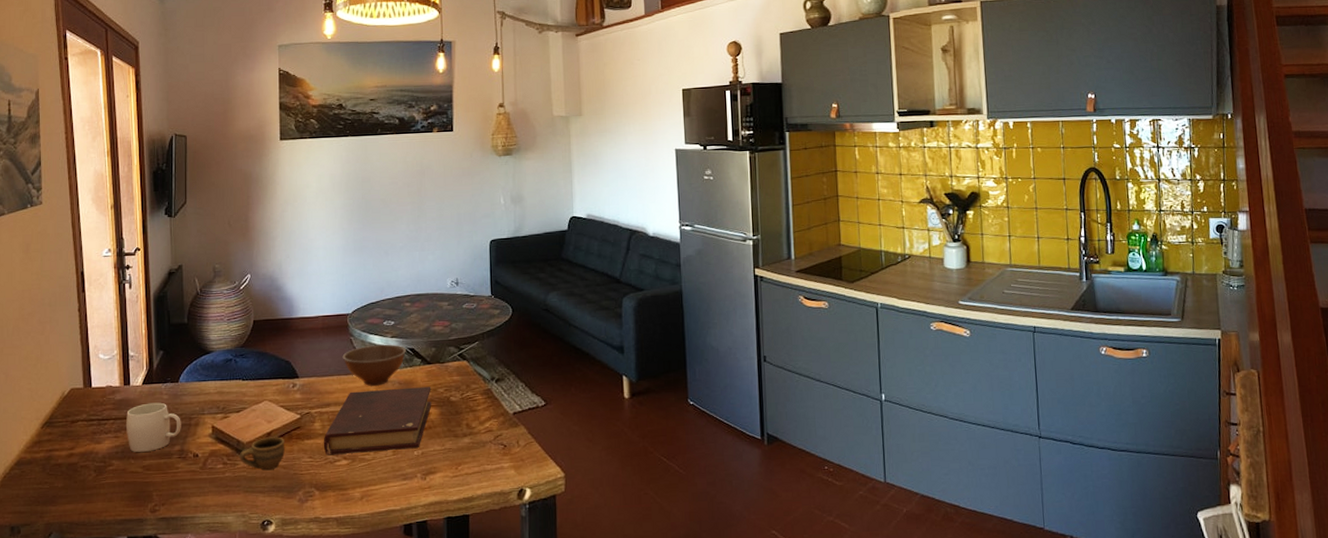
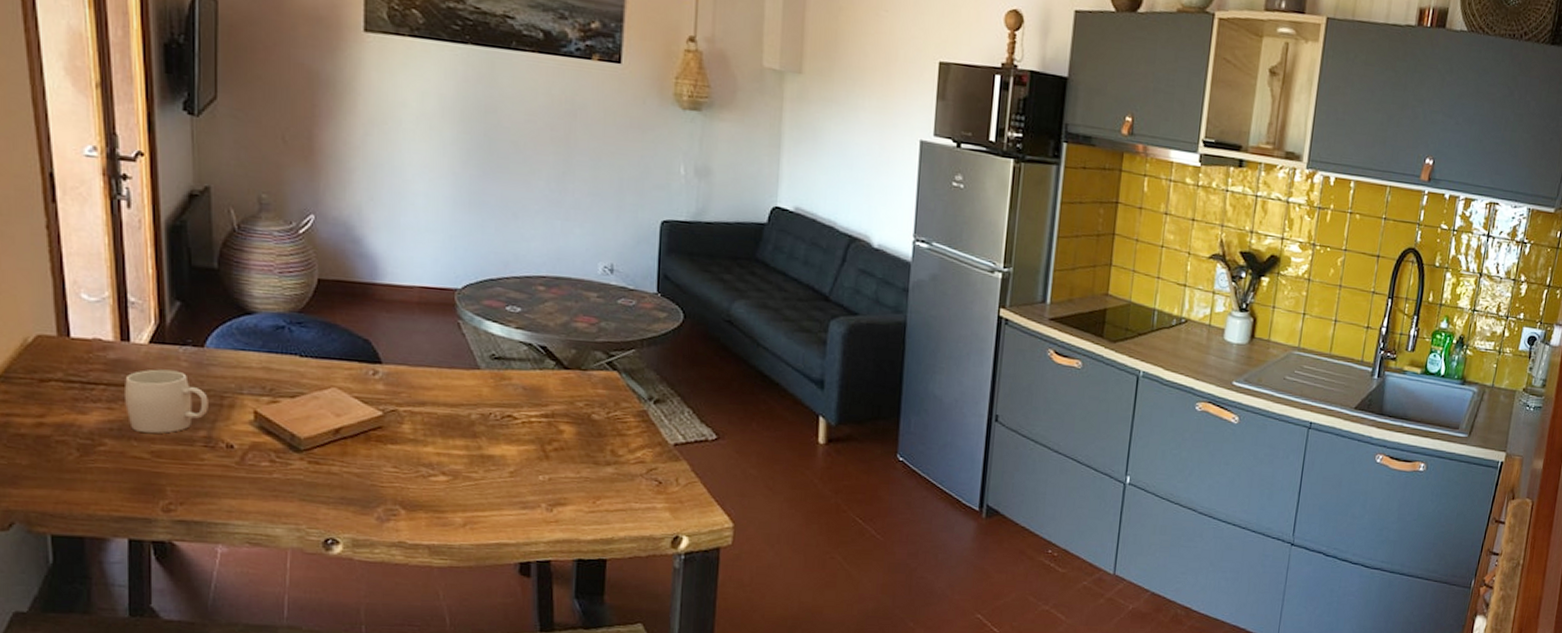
cup: present [239,437,285,471] -> none [293,434,359,477]
book: present [323,386,432,456] -> none [414,390,567,472]
bowl: present [342,344,406,386] -> none [445,334,535,388]

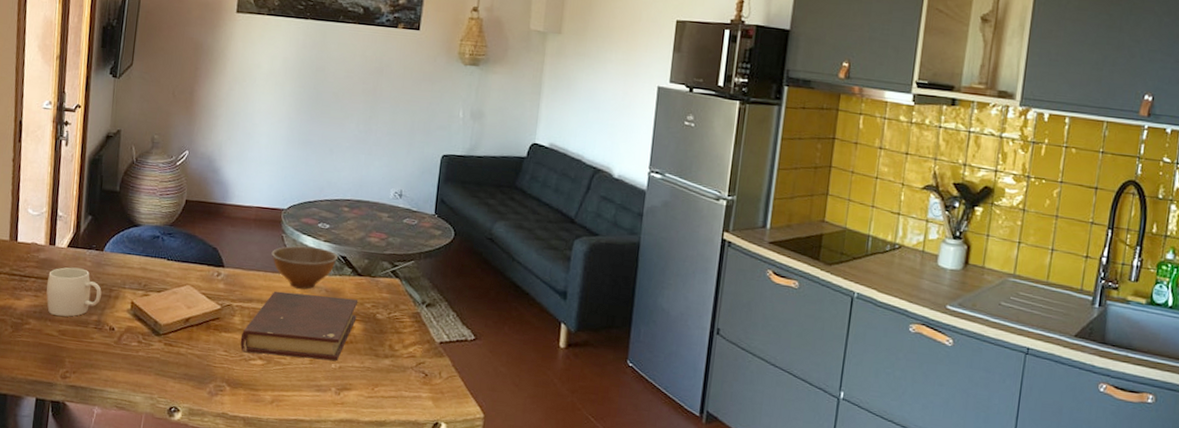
book: none [414,390,567,472] -> present [240,291,359,361]
bowl: none [445,334,535,388] -> present [271,246,338,290]

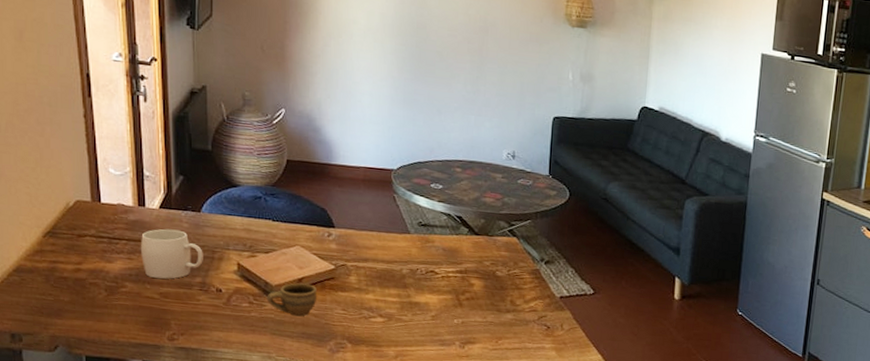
cup: none [154,322,202,357] -> present [266,283,317,316]
book: present [240,291,359,361] -> none [358,250,477,316]
bowl: present [271,246,338,290] -> none [384,206,453,249]

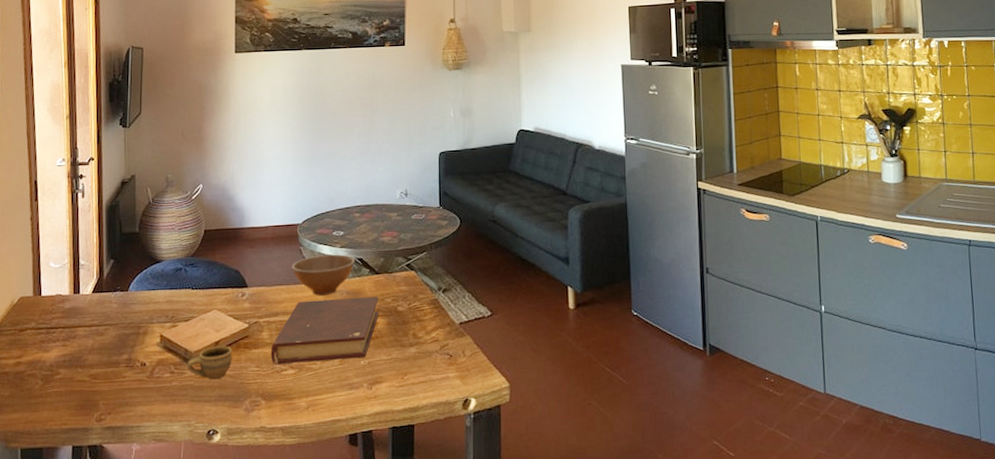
mug: present [140,228,203,279] -> none [74,311,130,361]
book: none [358,250,477,316] -> present [270,296,379,365]
bowl: none [384,206,453,249] -> present [291,254,355,296]

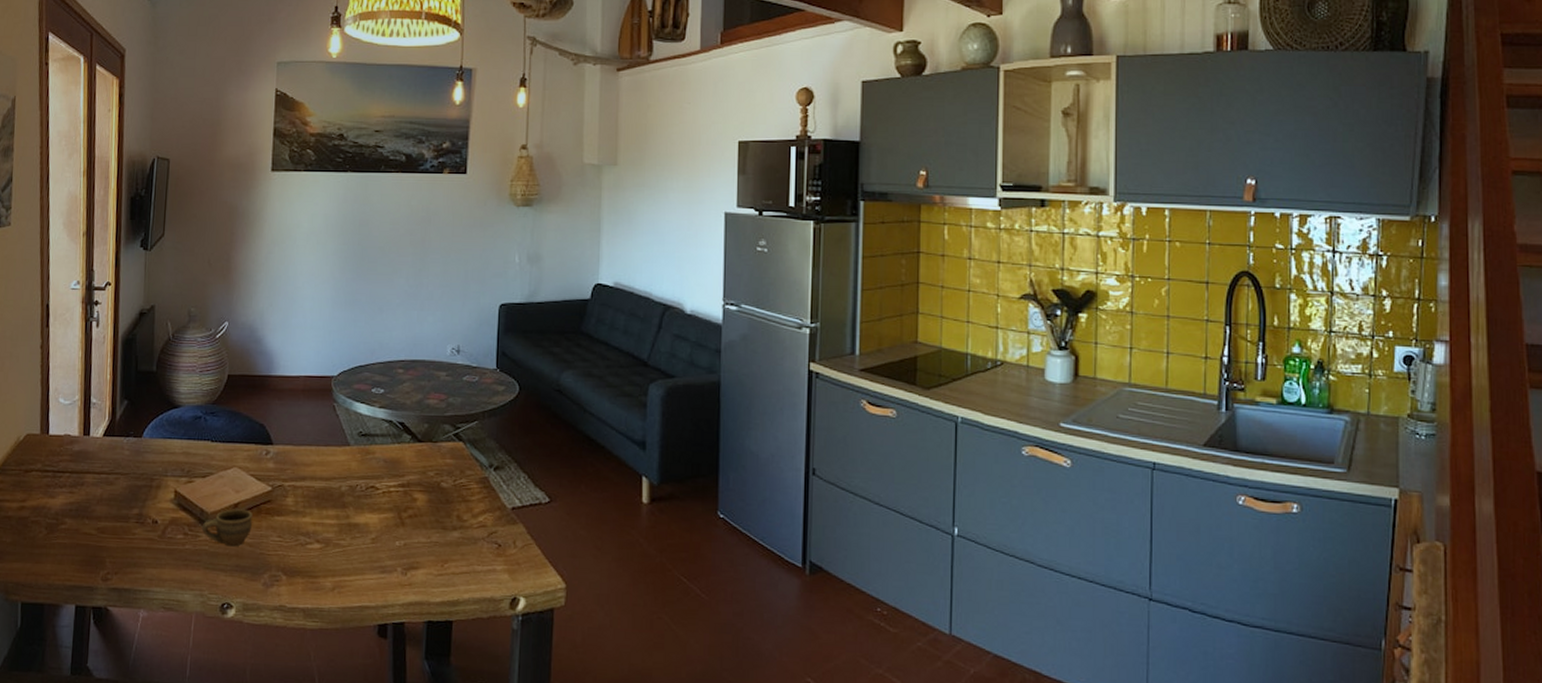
book: present [270,296,379,365] -> none [294,466,421,538]
bowl: present [291,254,355,296] -> none [323,414,395,462]

